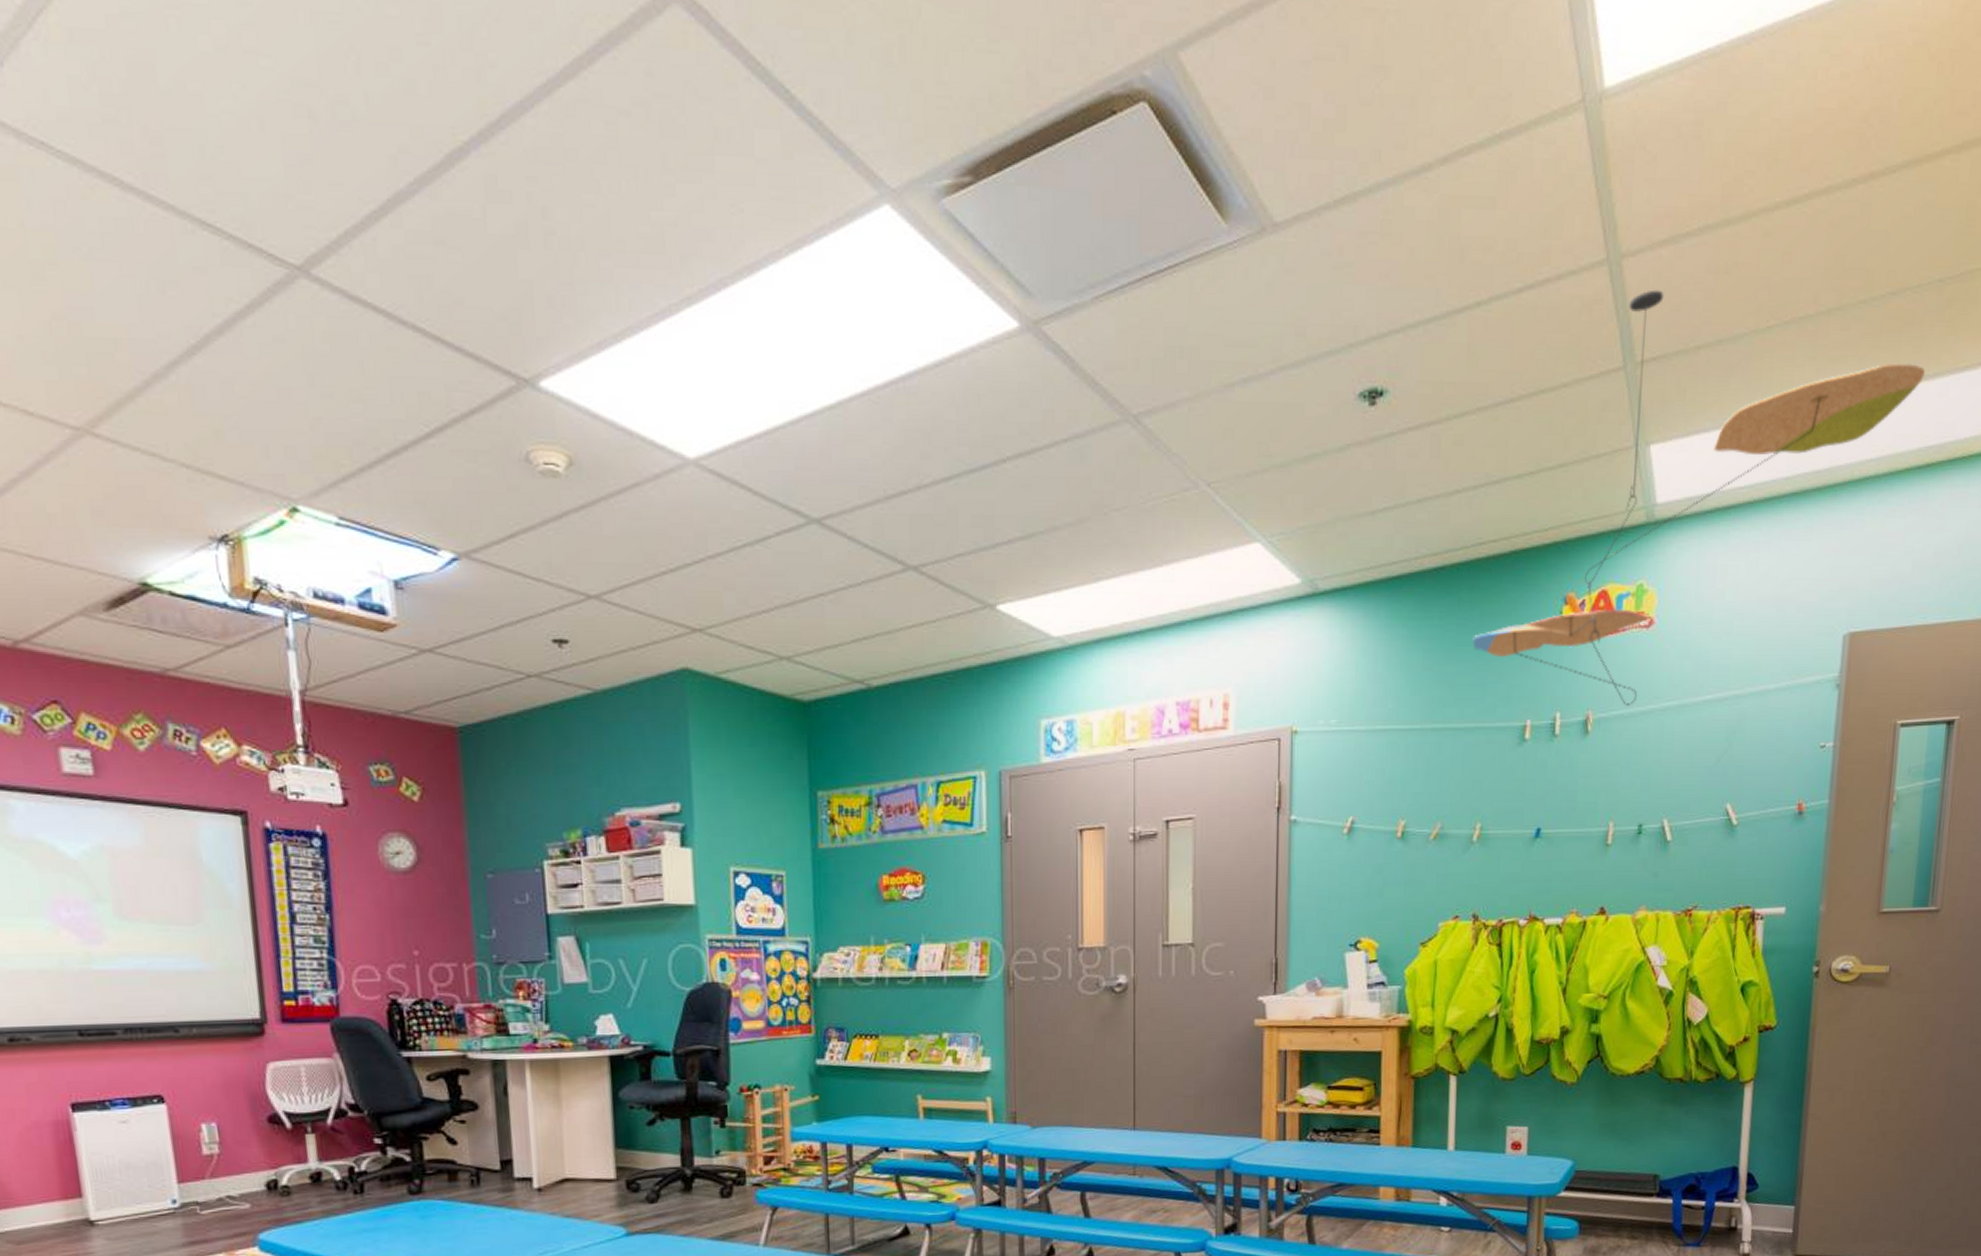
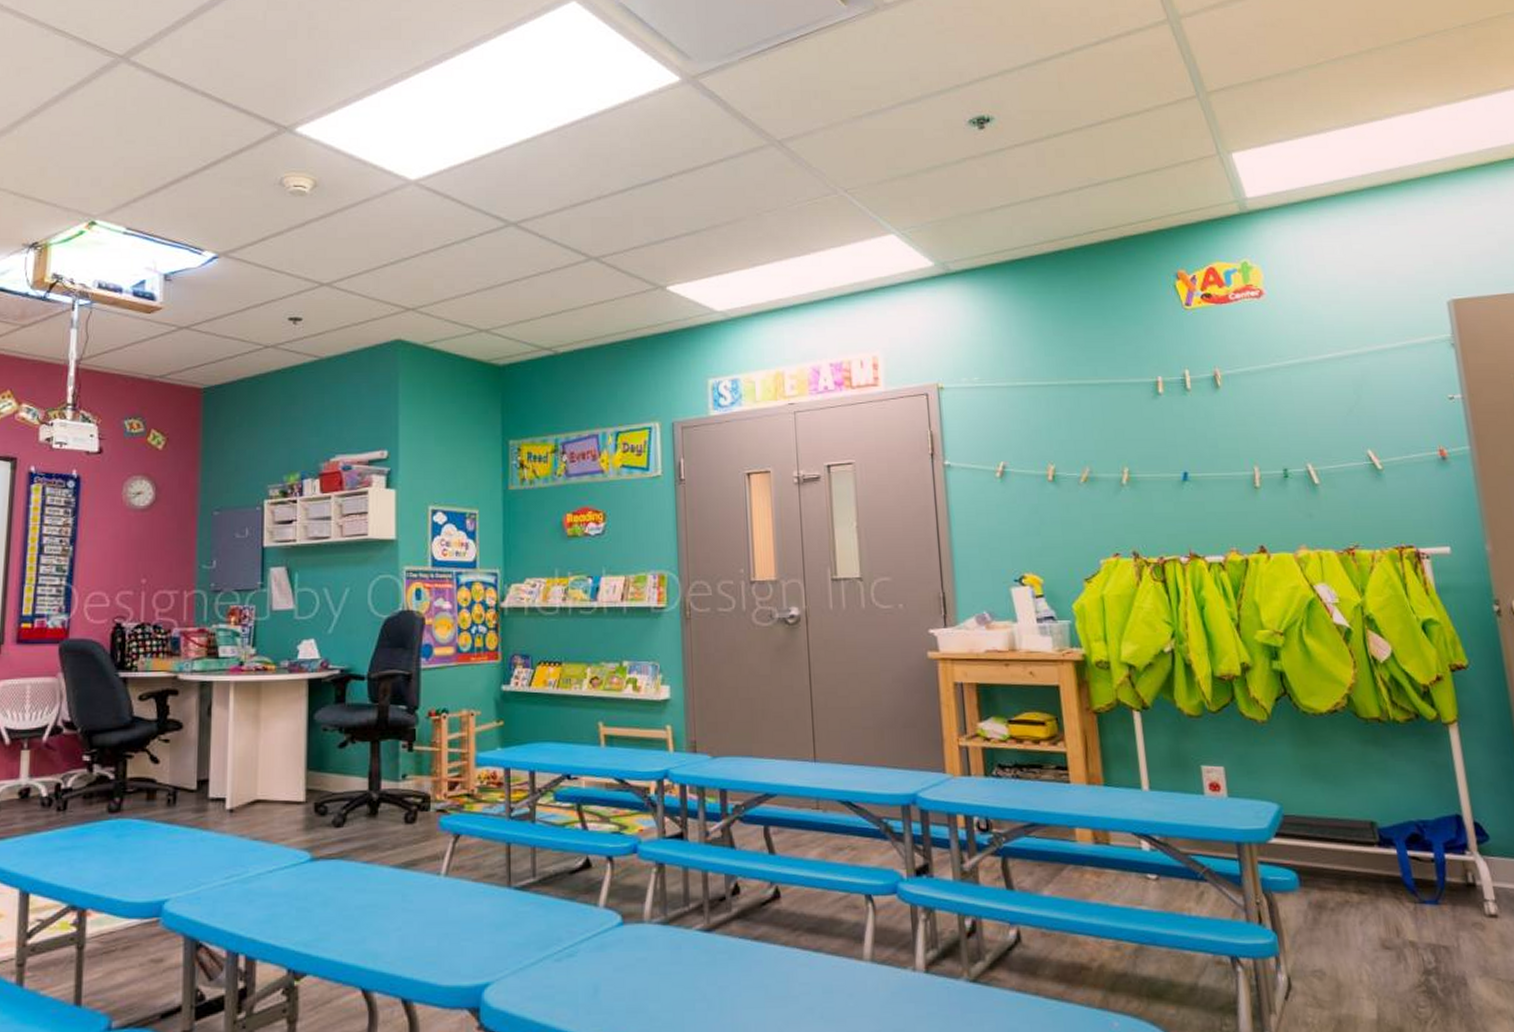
ceiling mobile: present [1472,289,1925,706] -> none [1096,39,1469,364]

